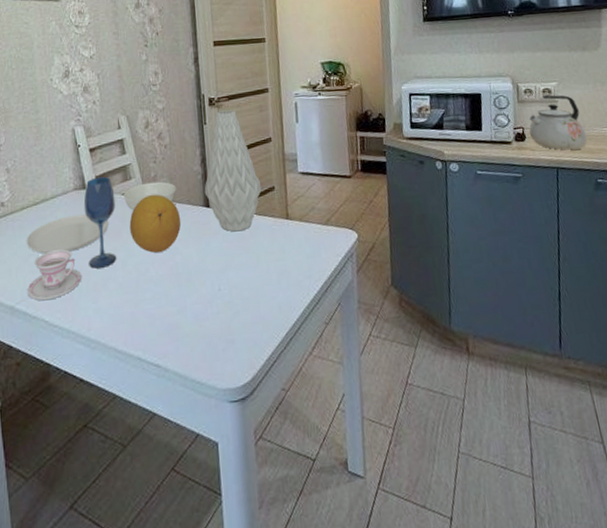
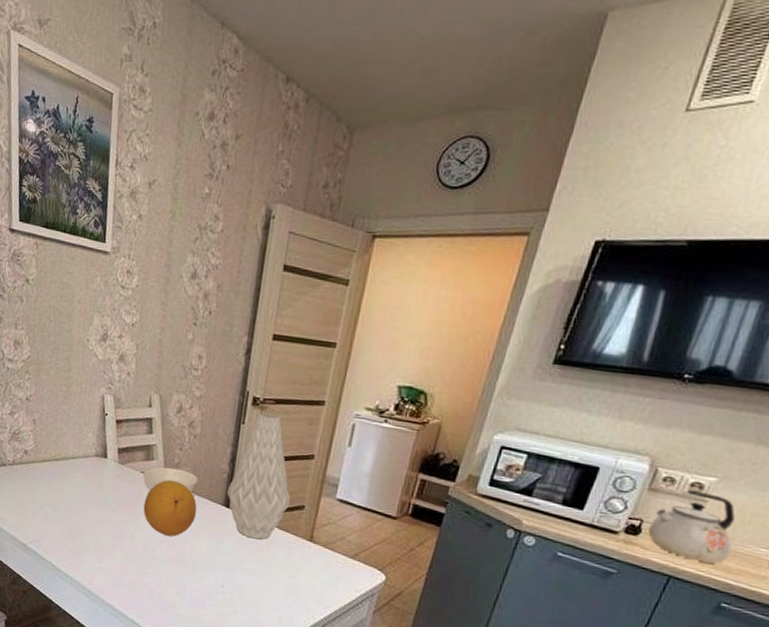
plate: present [26,214,109,254] -> none [43,478,124,512]
teacup: present [27,249,82,301] -> none [39,505,91,549]
wineglass: present [83,176,117,268] -> none [99,449,135,535]

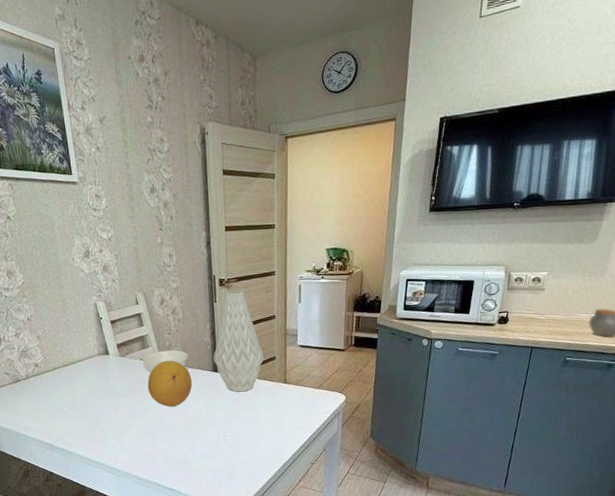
kettle: present [648,489,735,564] -> none [513,283,566,333]

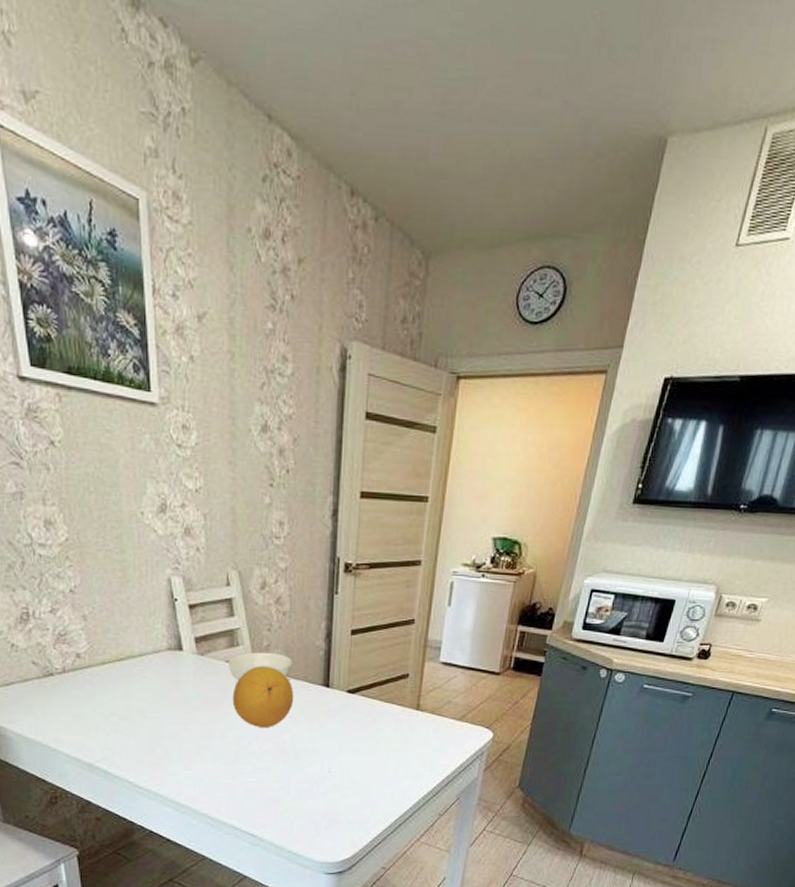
vase: present [213,290,264,392] -> none [325,580,394,716]

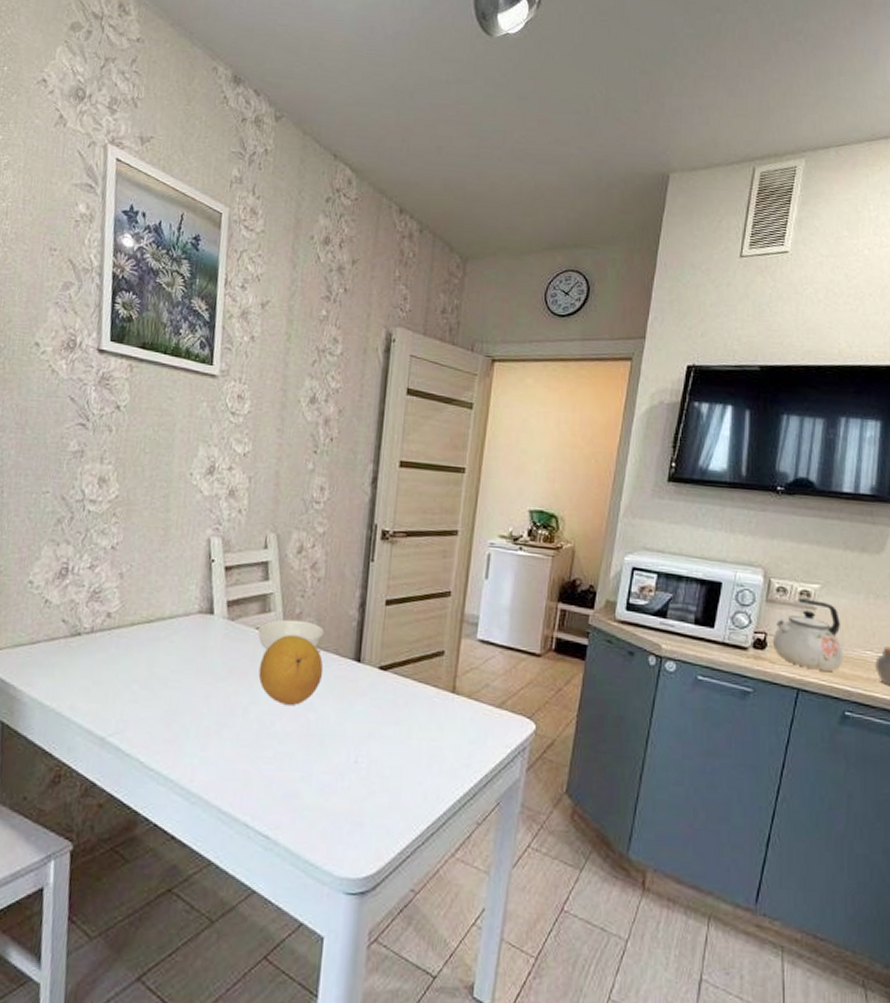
kettle: none [716,611,781,675] -> present [773,597,845,671]

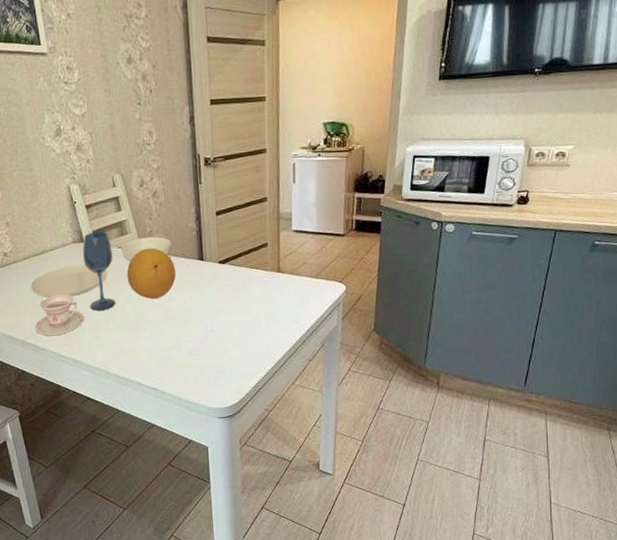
teacup: none [123,680,192,738] -> present [35,294,84,336]
plate: none [130,642,235,686] -> present [30,264,107,298]
wineglass: none [203,602,248,712] -> present [82,231,116,311]
kettle: present [773,597,845,671] -> none [534,158,595,214]

